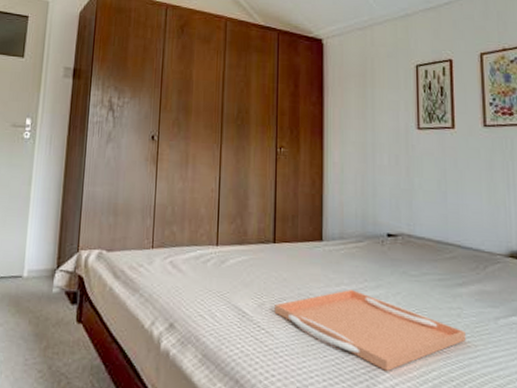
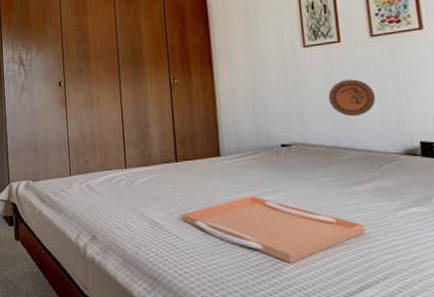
decorative plate: none [438,169,485,211] -> present [328,79,376,117]

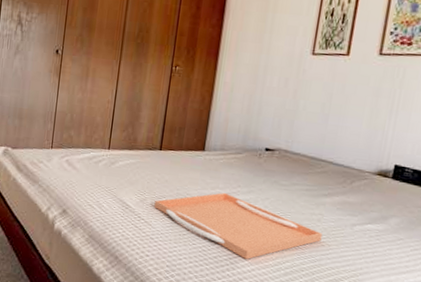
decorative plate: present [328,79,376,117] -> none [321,94,368,132]

